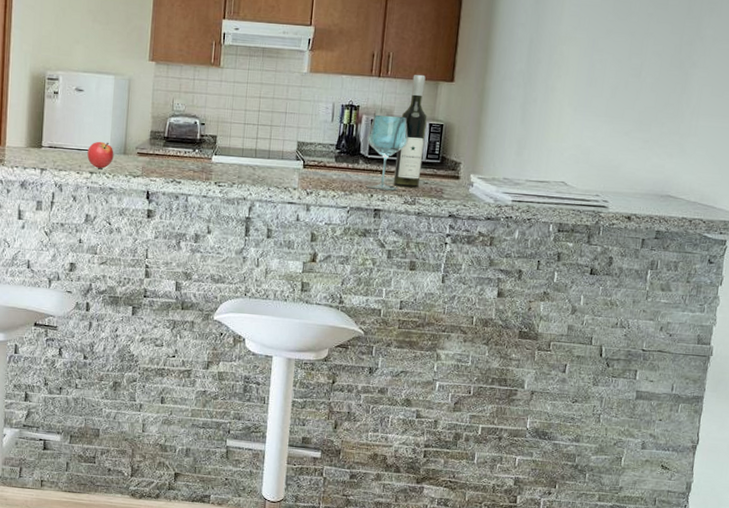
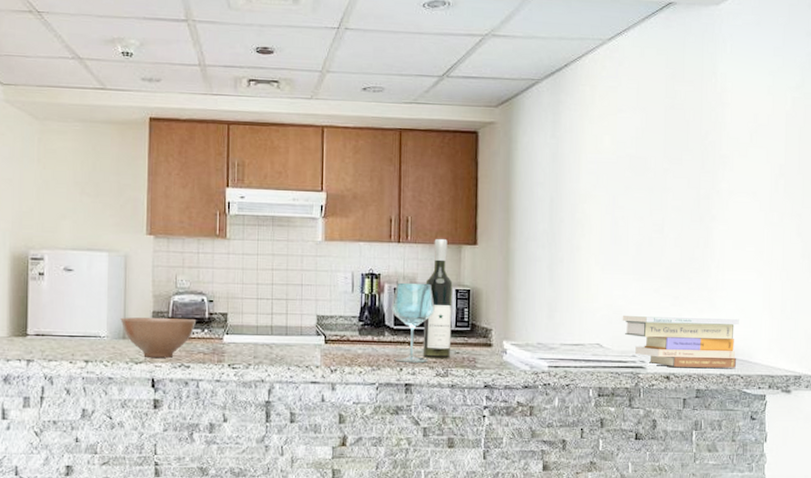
fruit: present [87,141,114,169] -> none [81,326,112,356]
bowl: none [122,135,189,174] -> present [120,317,197,358]
books: none [589,155,708,213] -> present [622,315,739,368]

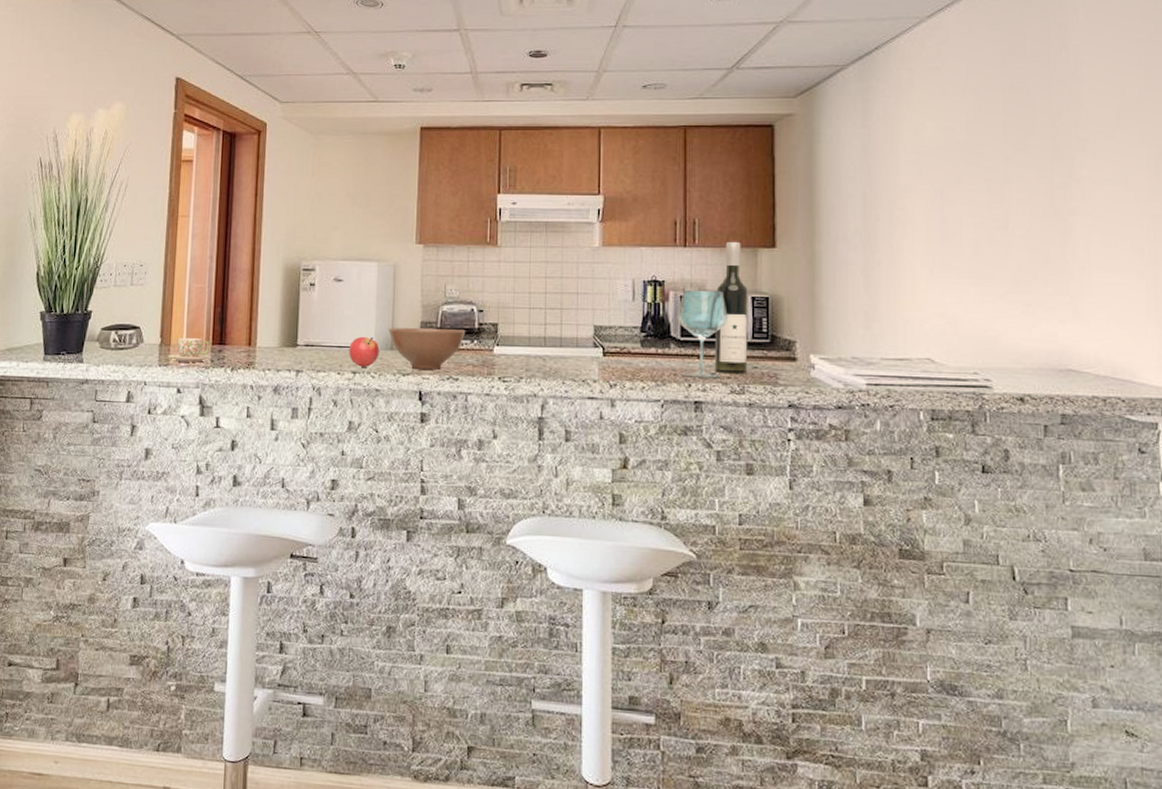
fruit: none [81,326,112,356] -> present [349,336,380,367]
books: present [622,315,739,368] -> none [958,325,1115,389]

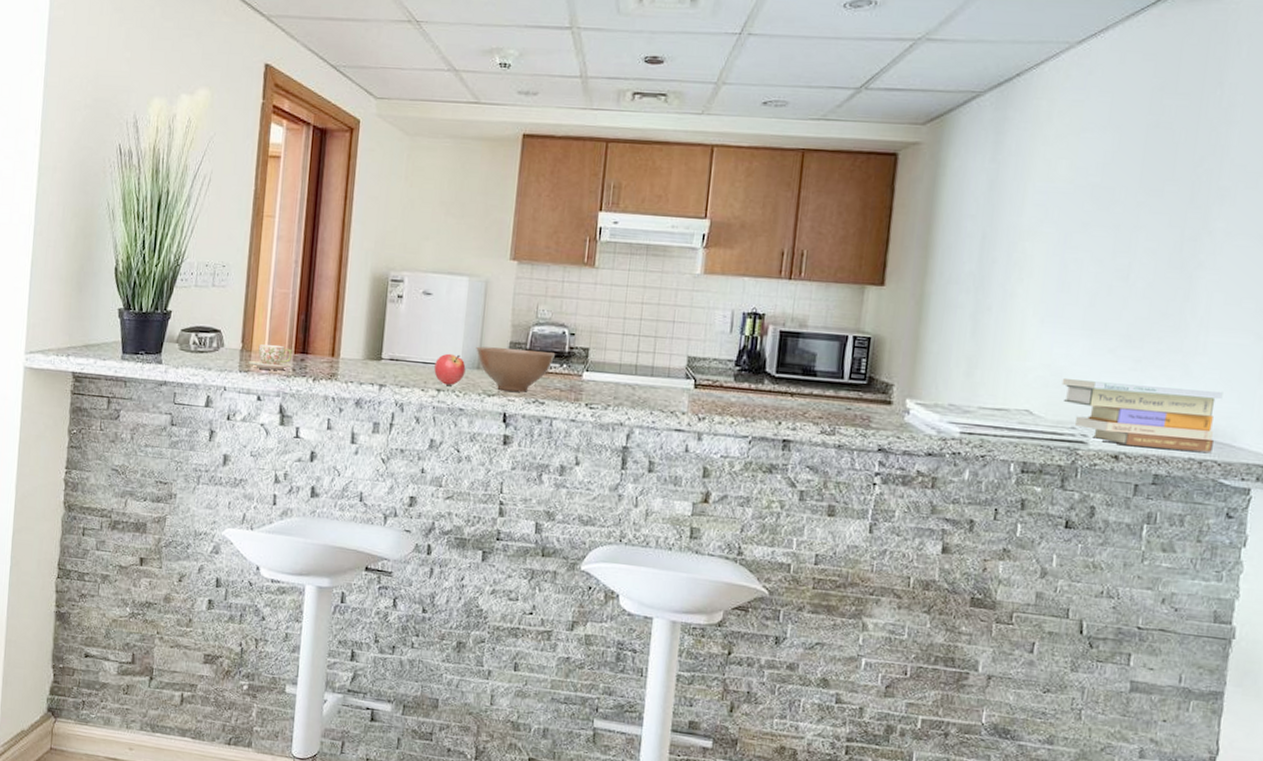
wine glass: present [677,290,728,378] -> none [772,325,827,418]
bottle: present [714,241,748,375] -> none [806,276,851,416]
books: none [958,325,1115,389] -> present [1061,377,1223,453]

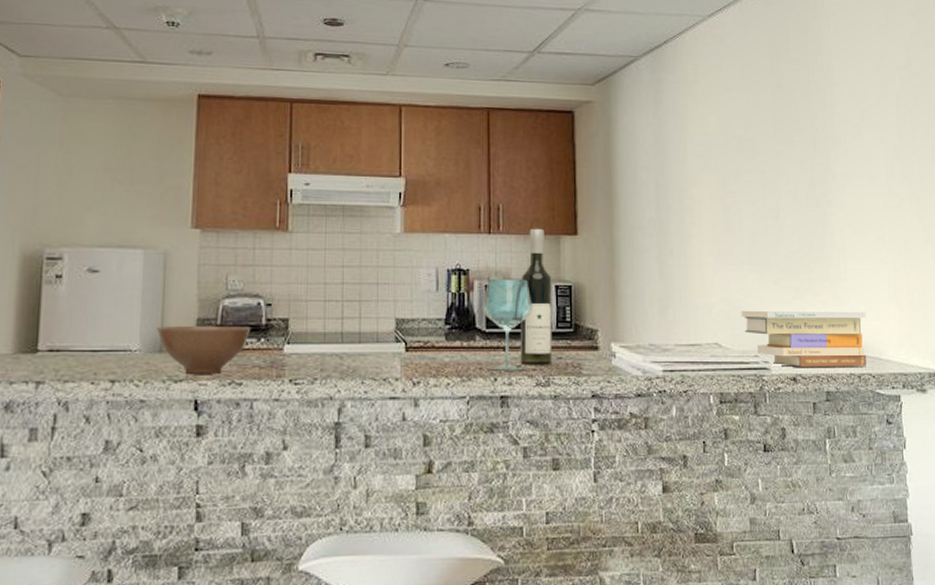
fruit: present [434,353,466,386] -> none [106,337,146,374]
wine glass: none [772,325,827,418] -> present [482,279,532,371]
bottle: none [806,276,851,416] -> present [520,228,553,366]

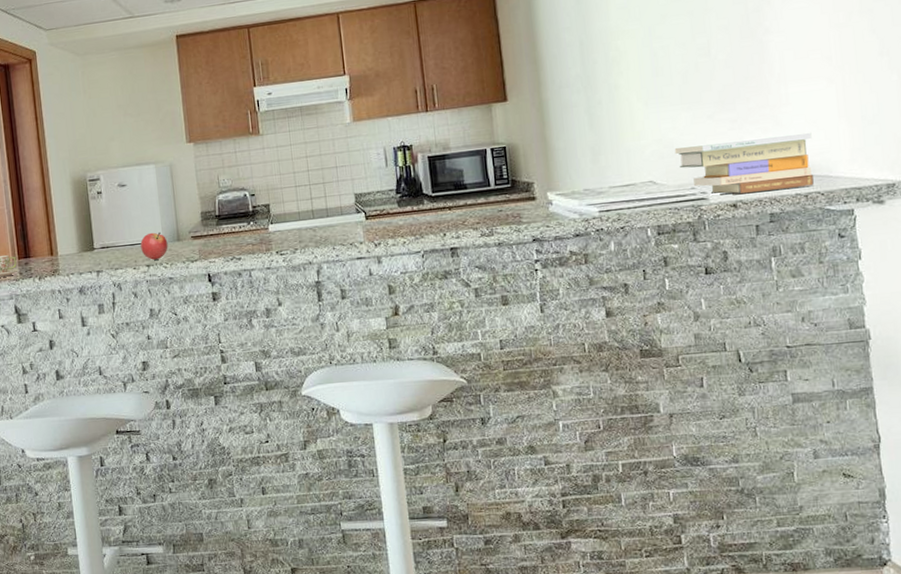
fruit: none [106,337,146,374] -> present [140,231,168,260]
bowl: present [156,325,252,374] -> none [173,214,242,255]
wine glass: present [482,279,532,371] -> none [427,146,472,228]
bottle: present [520,228,553,366] -> none [458,100,494,221]

